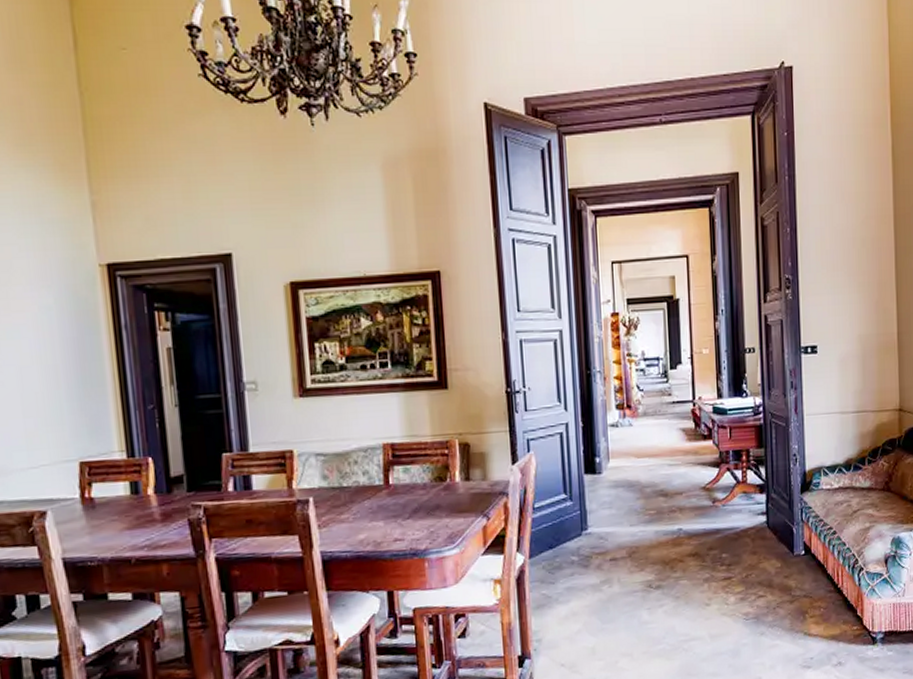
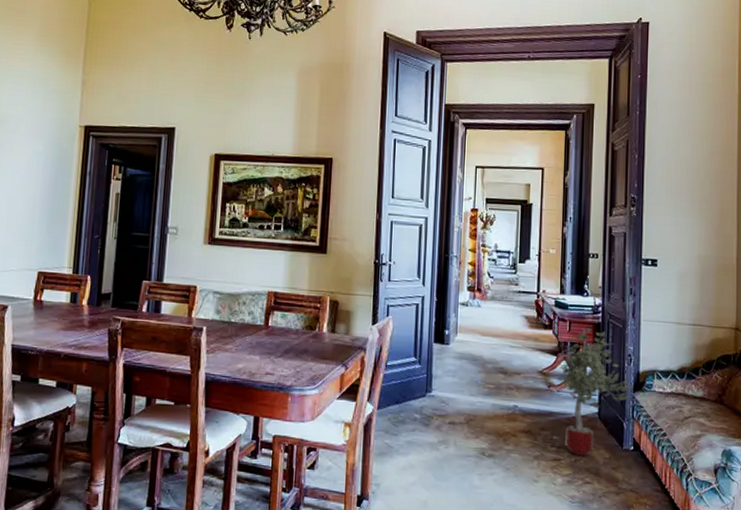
potted tree: none [722,432,801,570] -> present [559,328,633,456]

